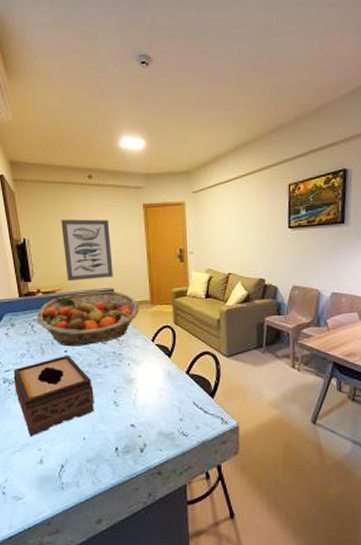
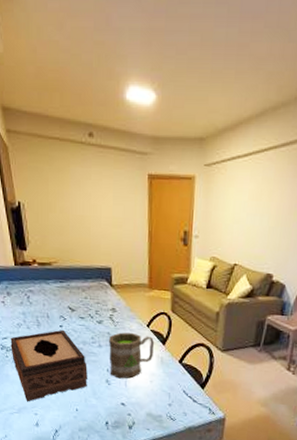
fruit basket: present [36,291,139,347] -> none [32,268,137,323]
wall art: present [61,219,113,282] -> none [58,183,112,255]
mug: none [115,349,161,398] -> present [109,332,155,379]

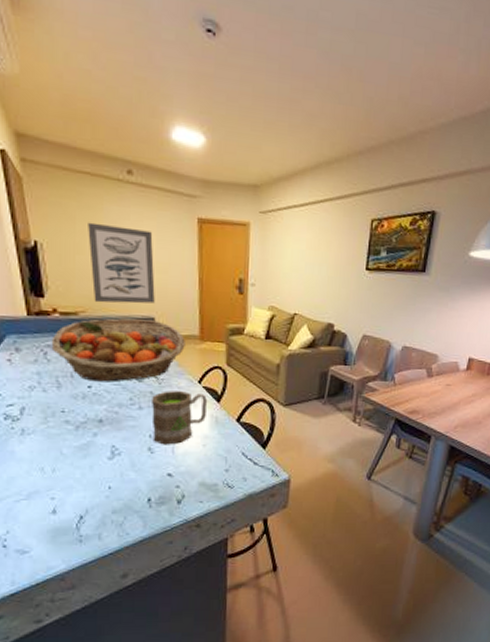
tissue box: present [10,329,87,402] -> none [18,391,124,484]
fruit basket: none [32,268,137,323] -> present [51,318,185,382]
wall art: none [58,183,112,255] -> present [88,222,155,304]

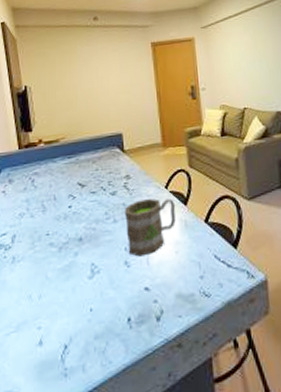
fruit basket: present [51,318,185,382] -> none [37,135,150,201]
wall art: present [88,222,155,304] -> none [65,60,121,129]

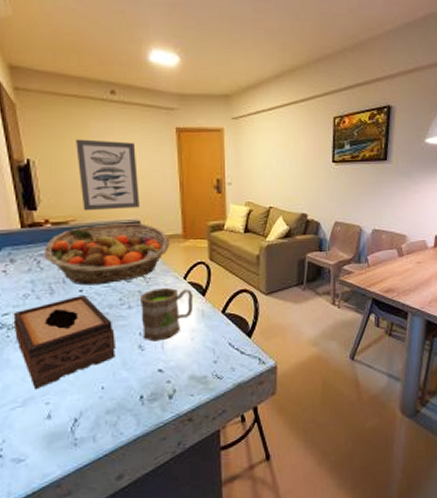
tissue box: none [10,210,103,313] -> present [13,294,115,390]
fruit basket: none [37,135,150,201] -> present [44,223,170,286]
wall art: none [65,60,121,129] -> present [76,139,140,211]

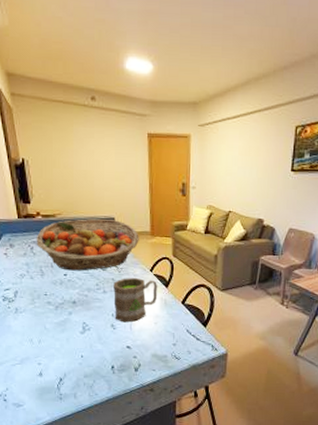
tissue box: present [13,294,115,390] -> none [13,278,92,352]
wall art: present [76,139,140,211] -> none [62,141,114,207]

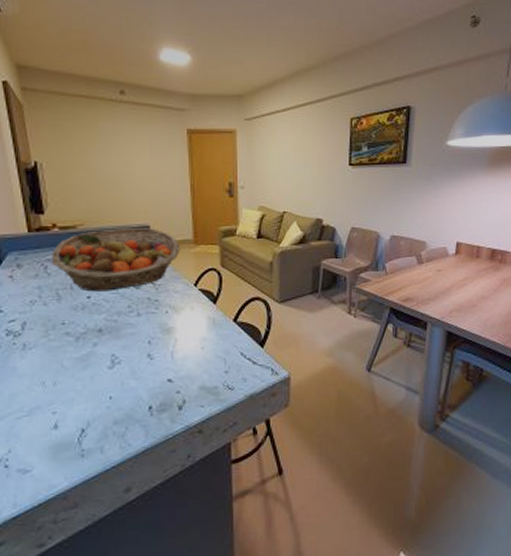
mug: present [113,277,158,323] -> none [150,294,205,350]

